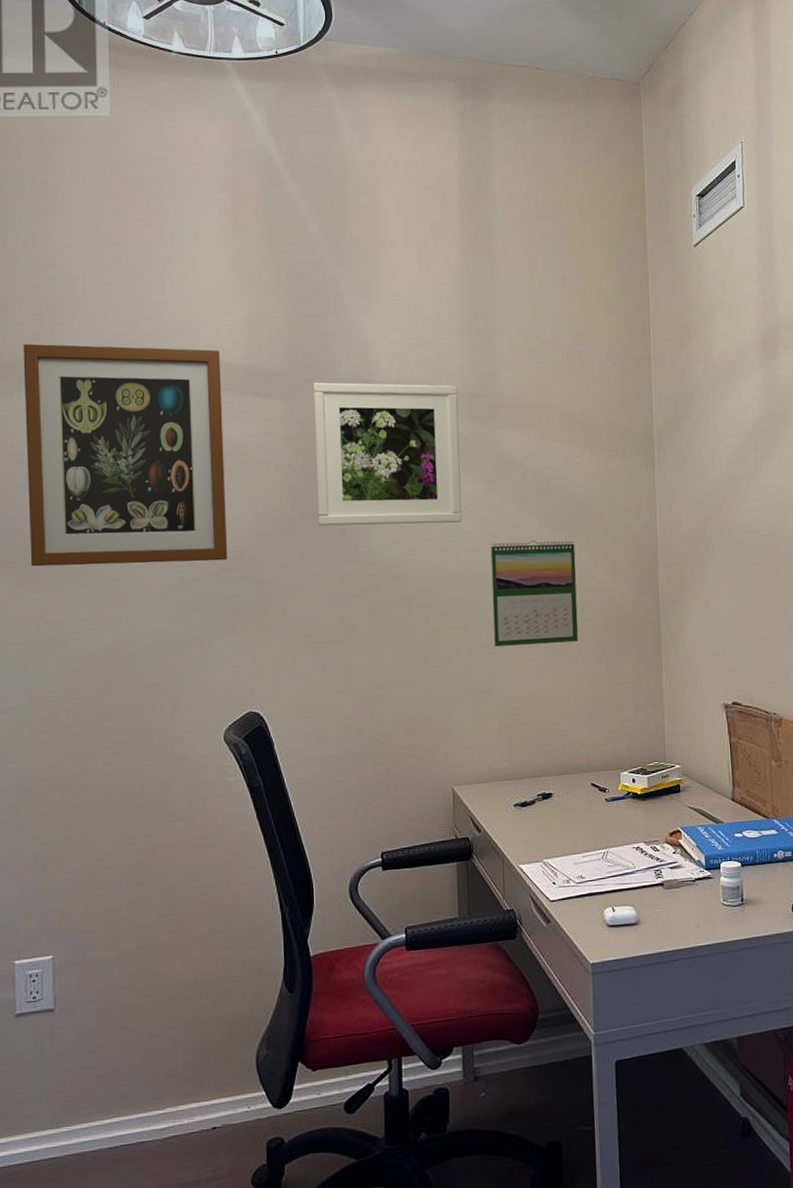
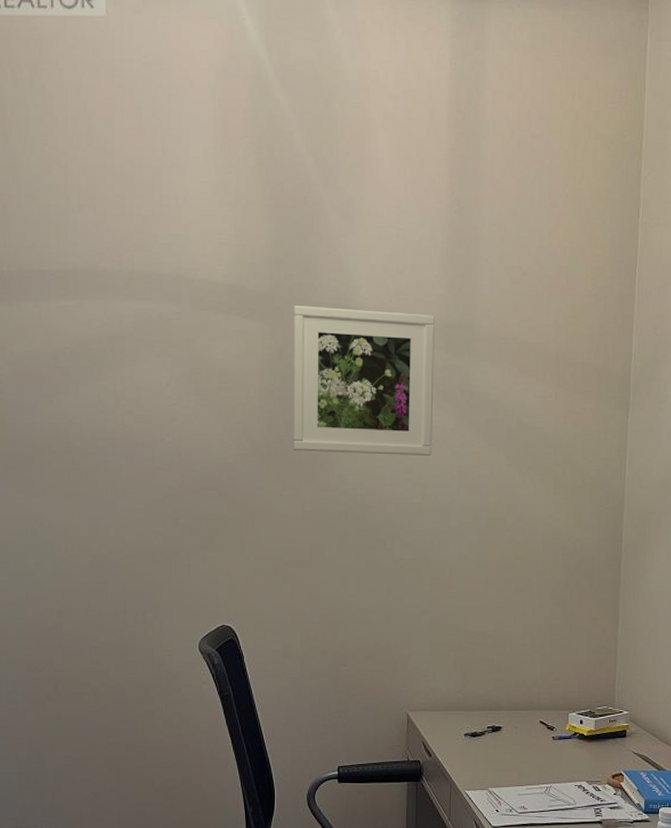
wall art: present [23,343,227,567] -> none [22,253,206,479]
calendar: present [490,540,579,647] -> none [455,478,542,582]

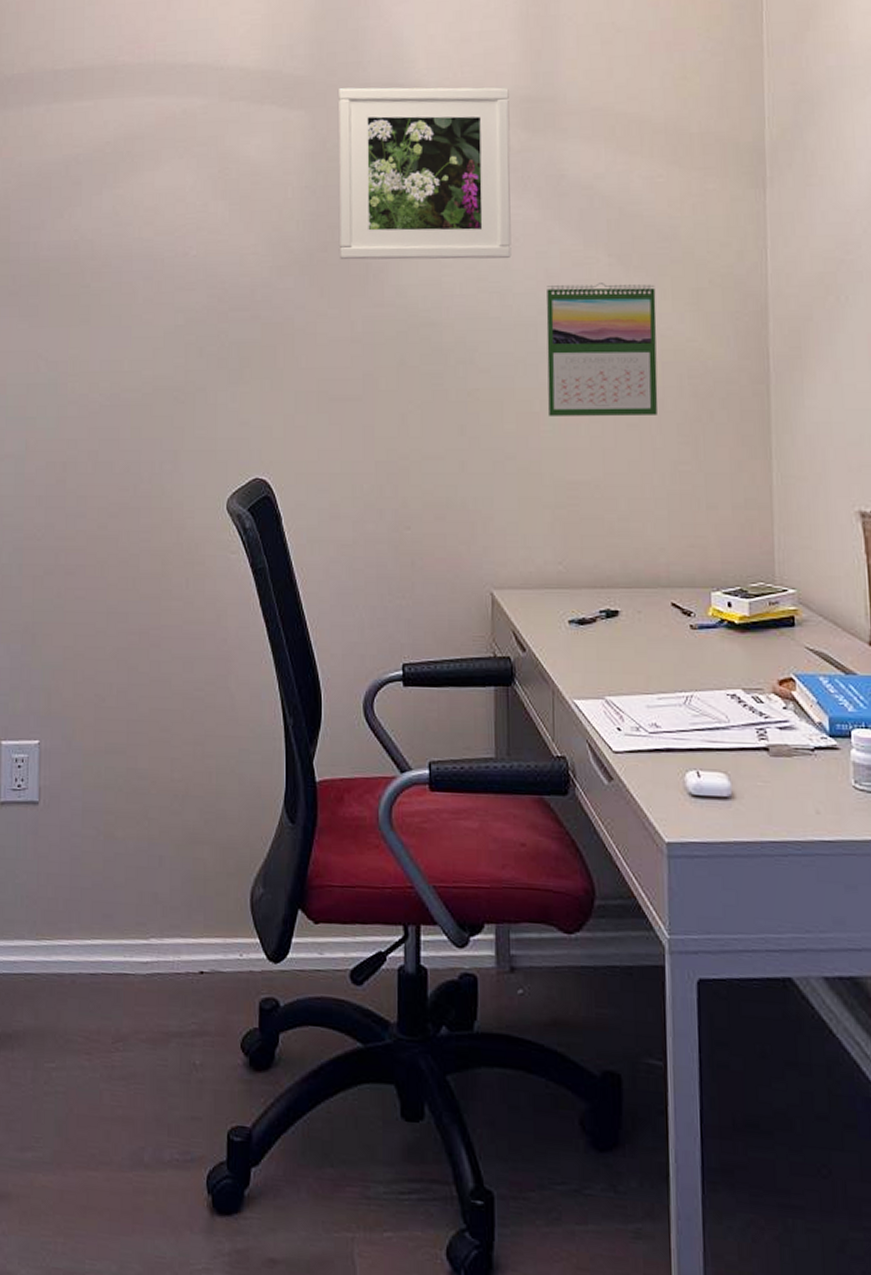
calendar: none [455,478,542,582] -> present [546,283,658,416]

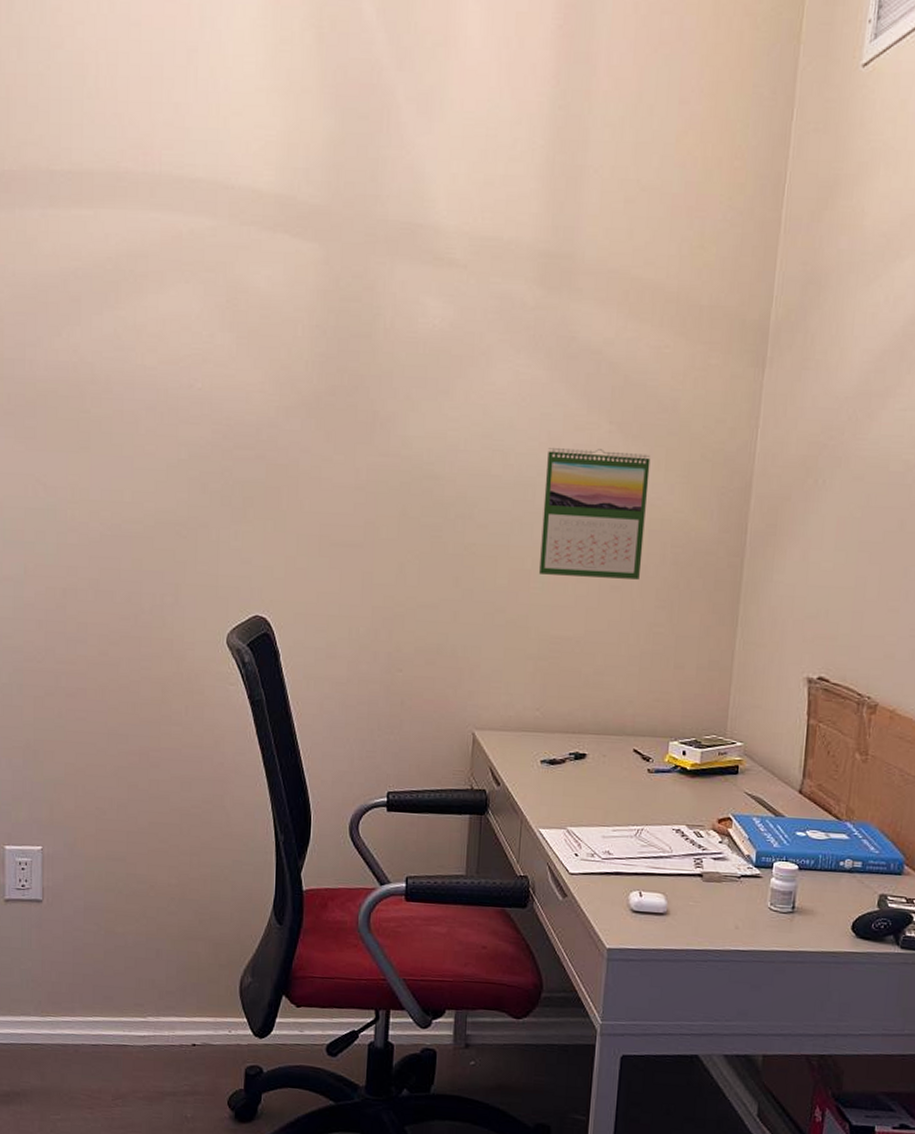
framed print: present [338,87,512,260] -> none [347,223,528,418]

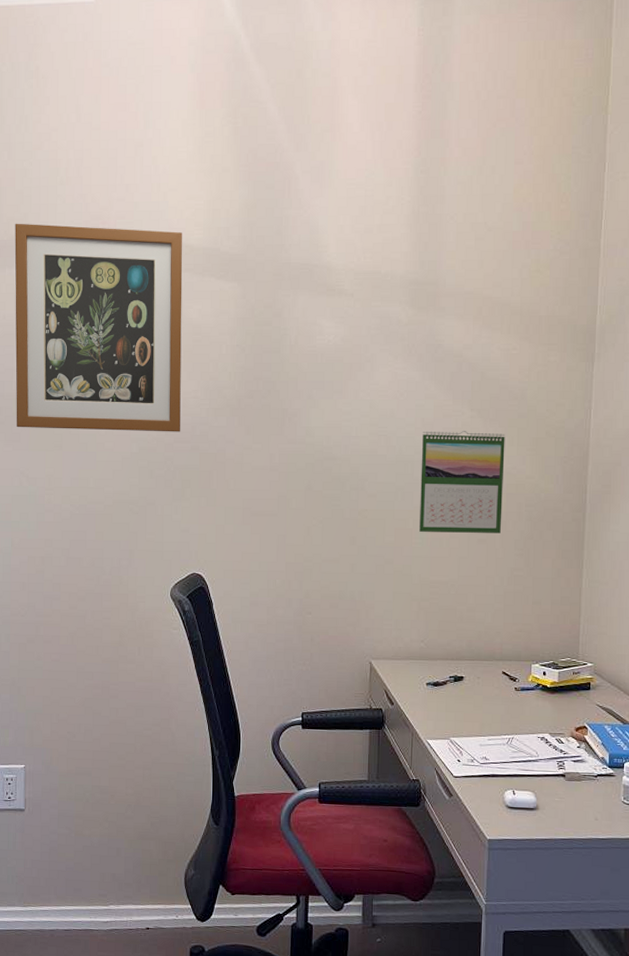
wall art: none [27,148,249,436] -> present [14,223,183,432]

